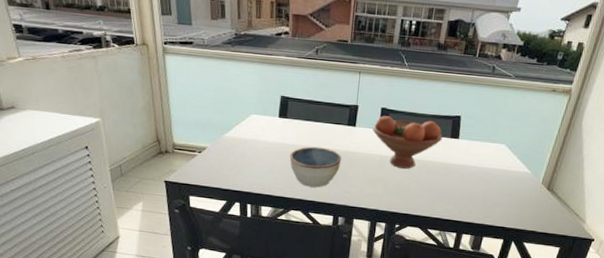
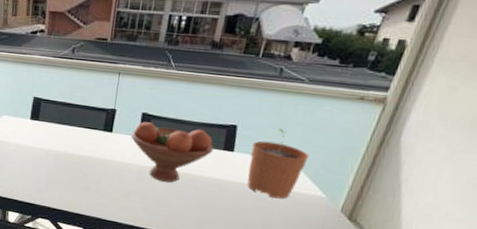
bowl: present [289,146,341,188] -> none [39,151,95,196]
plant pot: none [470,118,517,177] -> present [247,129,309,199]

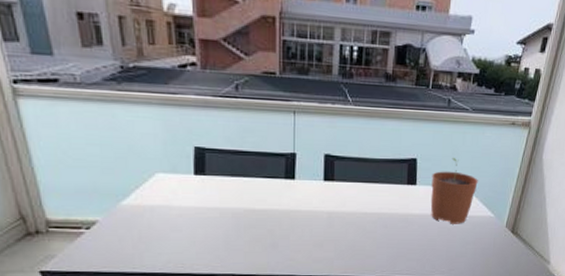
fruit bowl: present [131,122,214,183] -> none [316,164,398,224]

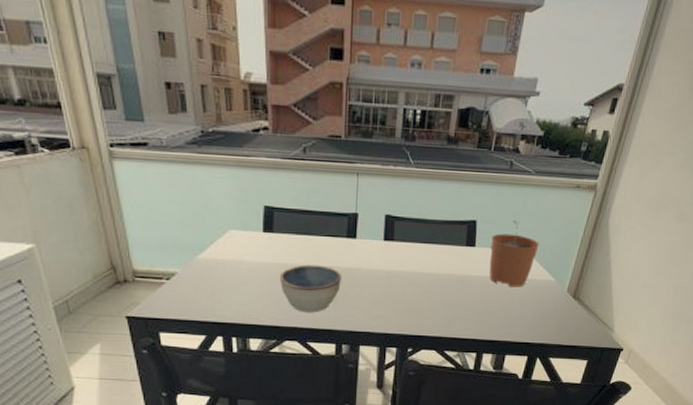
bowl: none [213,208,280,258] -> present [279,264,341,313]

